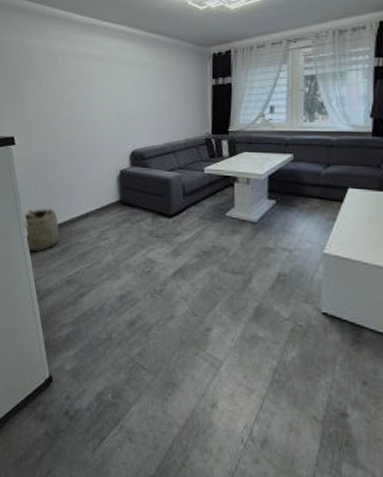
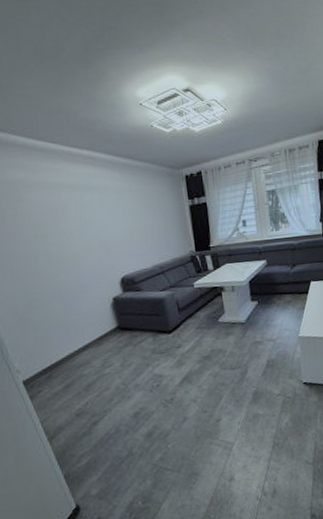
basket: present [24,208,60,252] -> none [14,348,61,396]

